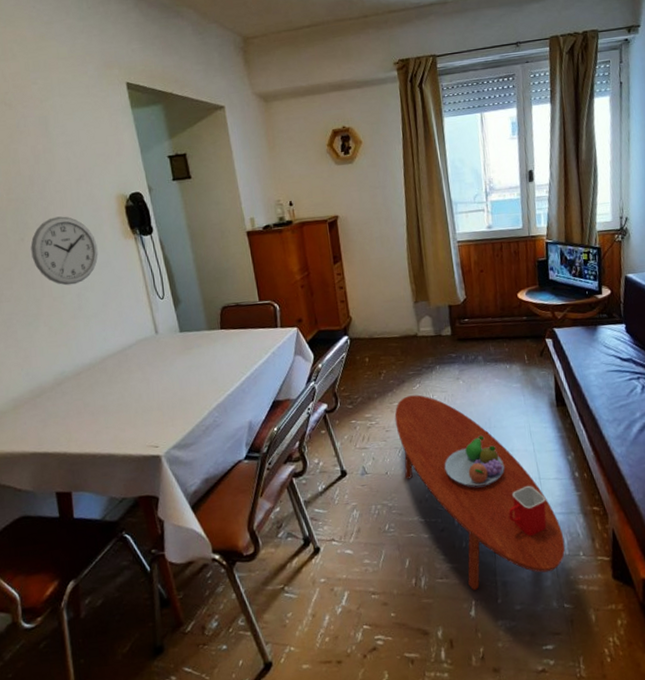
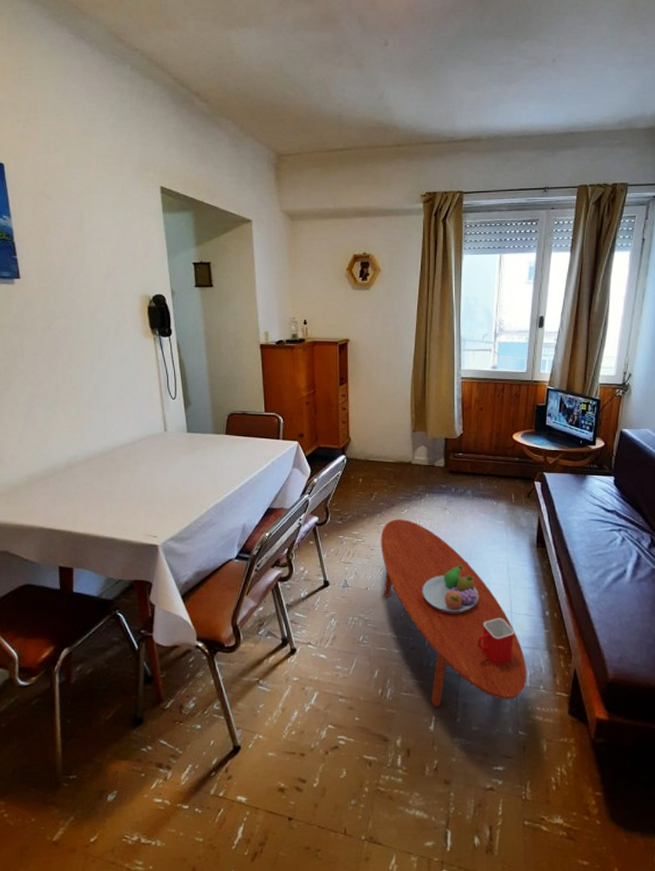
wall clock: present [31,216,98,286] -> none [56,309,118,376]

